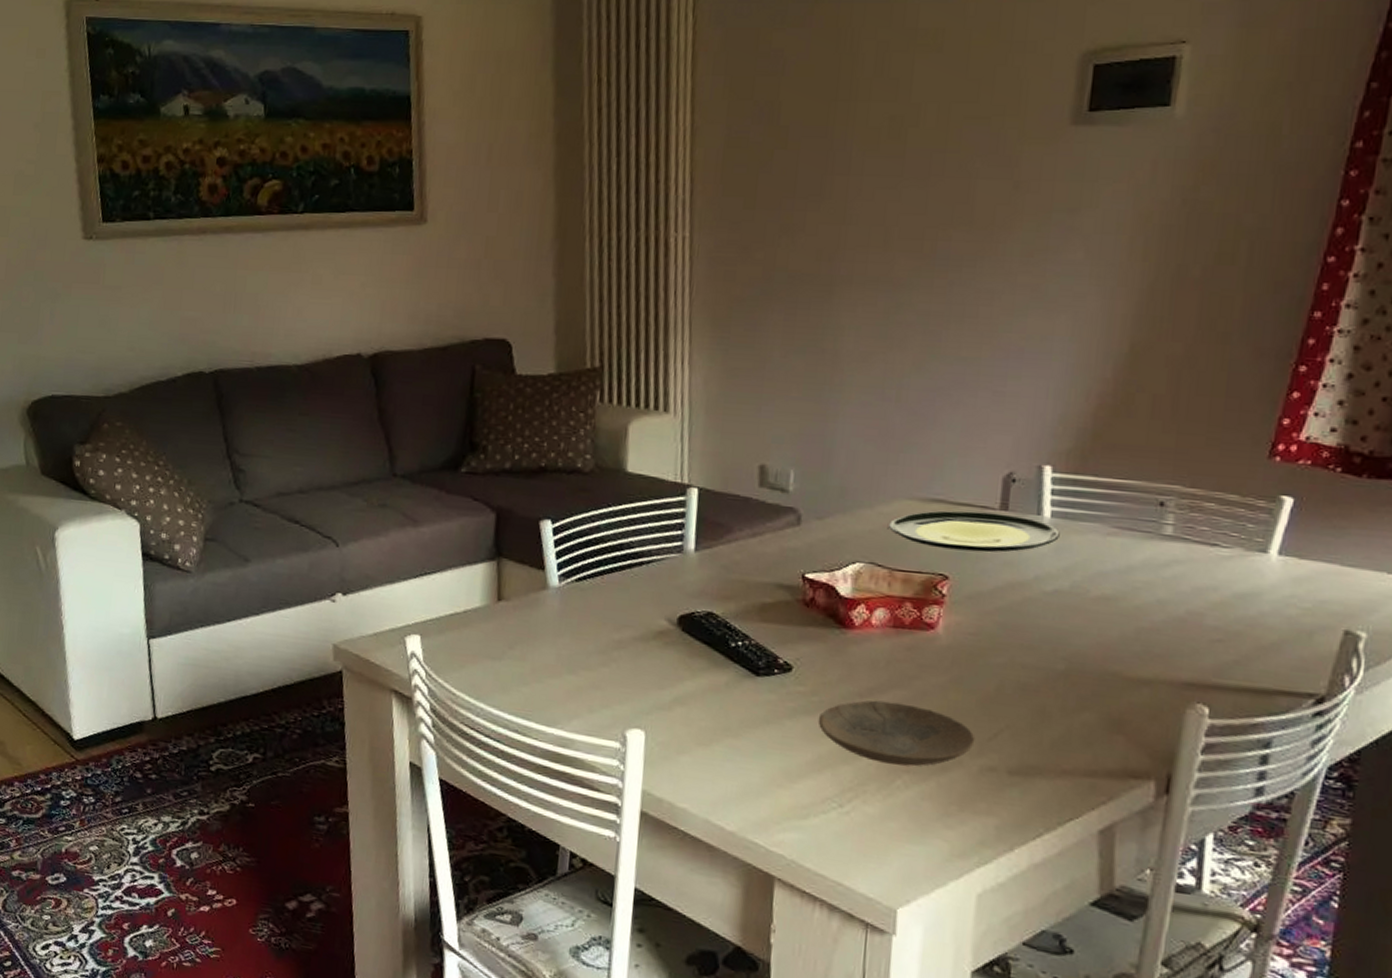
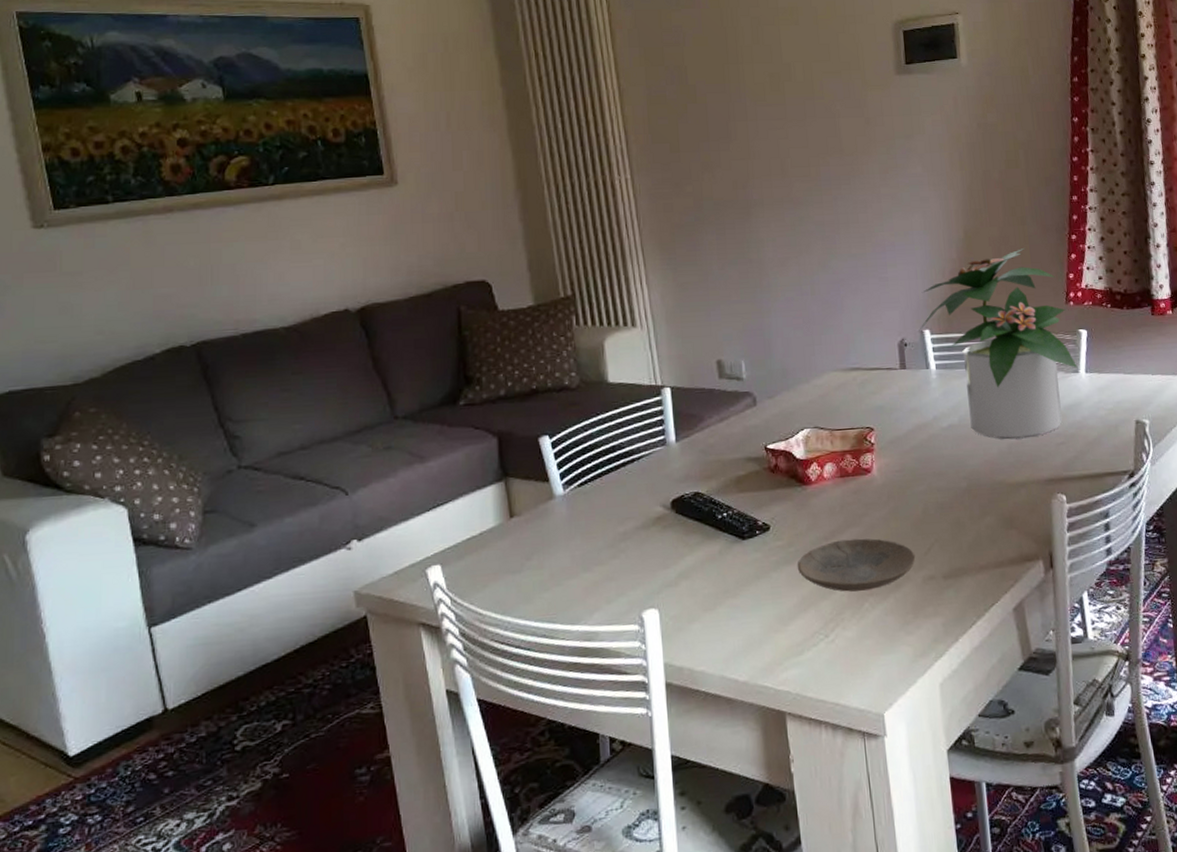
plate: present [889,510,1060,552] -> none [823,372,945,407]
potted plant: none [1034,376,1268,626] -> present [918,248,1078,440]

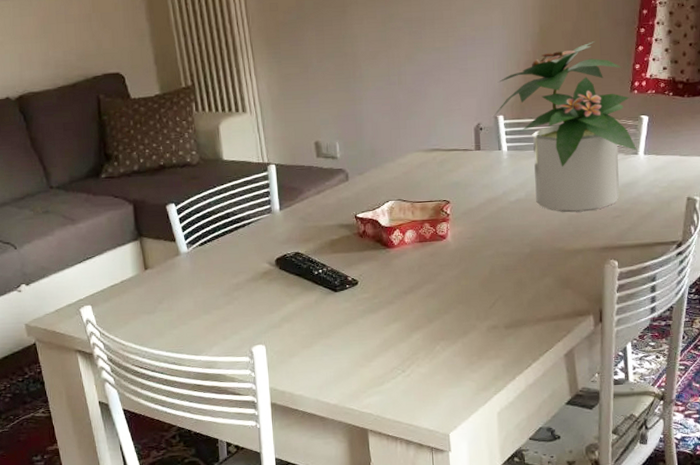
plate: present [797,538,916,592] -> none [380,293,482,337]

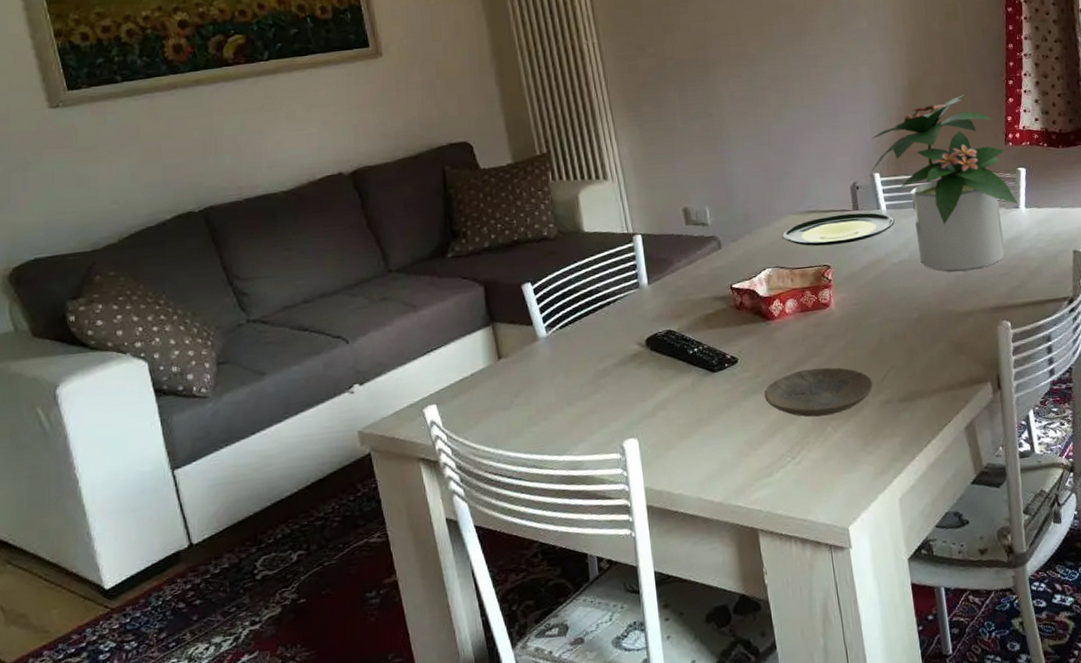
plate: none [380,293,482,337] -> present [763,367,873,418]
plate: none [407,152,514,183] -> present [783,212,895,246]

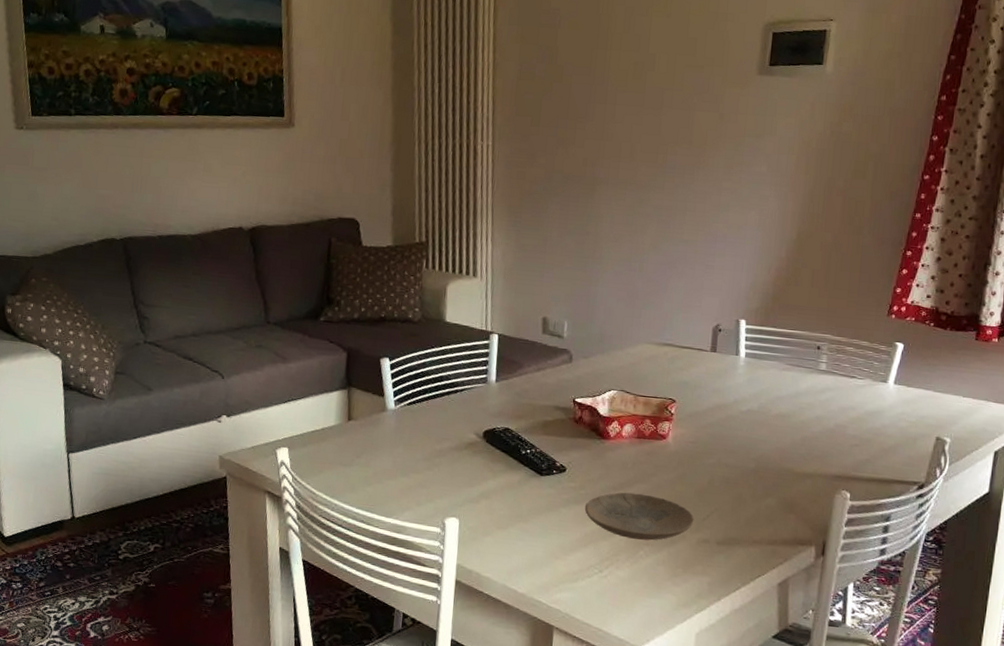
plate: present [783,212,895,246] -> none [634,352,751,383]
potted plant: present [868,94,1018,272] -> none [734,257,887,435]

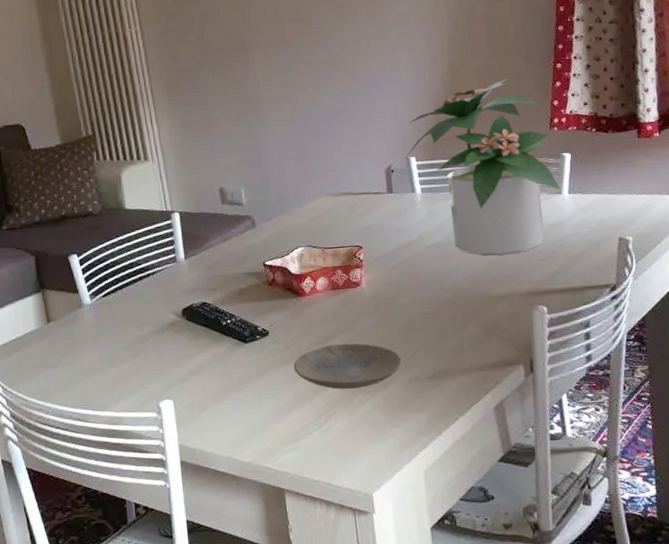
potted plant: none [734,257,887,435] -> present [404,78,561,256]

